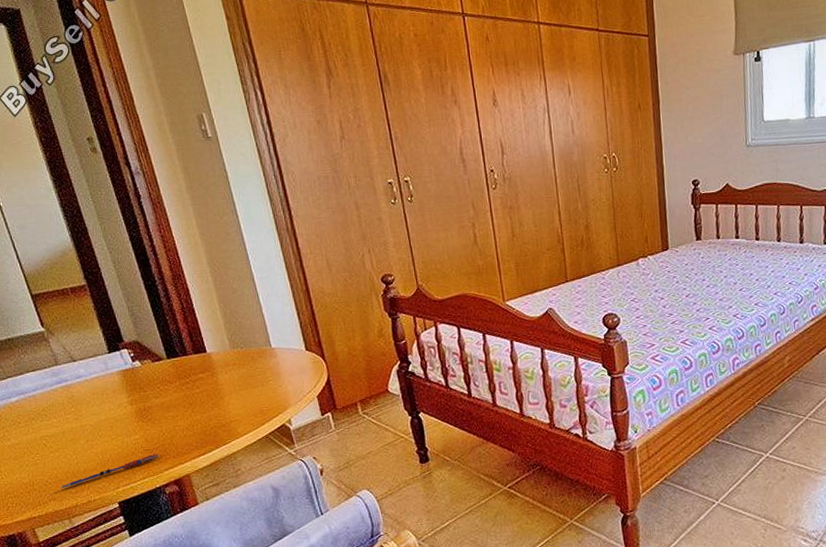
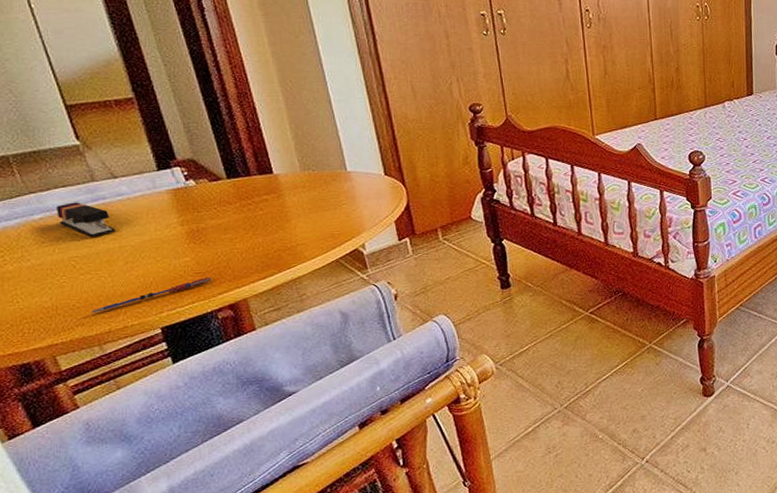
stapler: none [29,385,77,418] -> present [56,202,115,238]

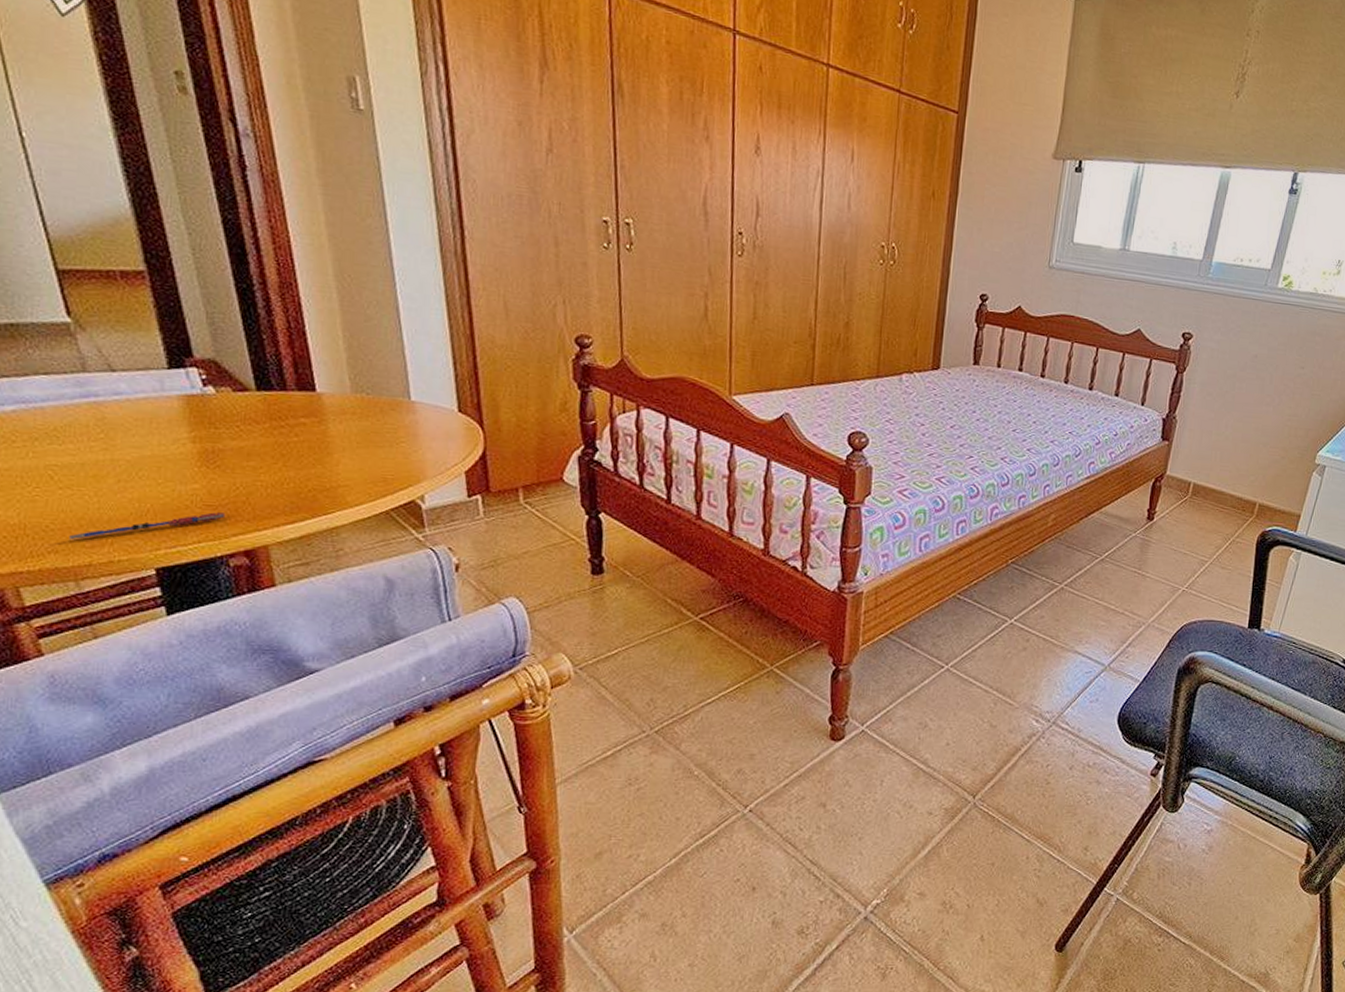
stapler: present [56,202,115,238] -> none [34,395,108,444]

